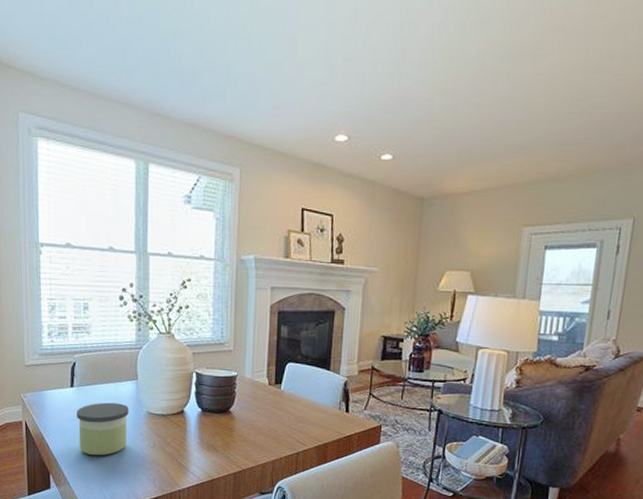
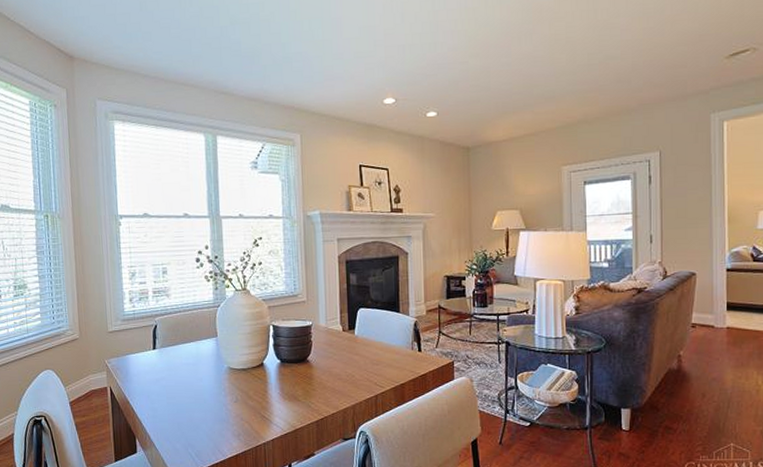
candle: present [77,402,129,456] -> none [160,361,210,416]

